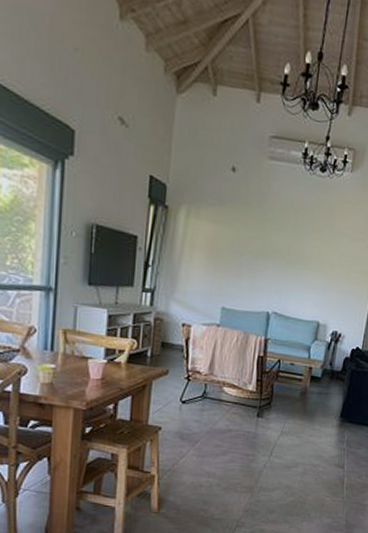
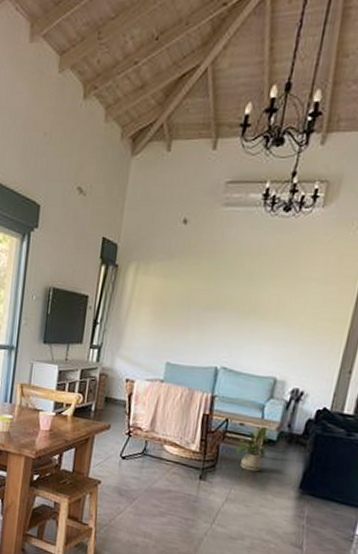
house plant: none [287,366,317,406] -> present [235,427,271,472]

